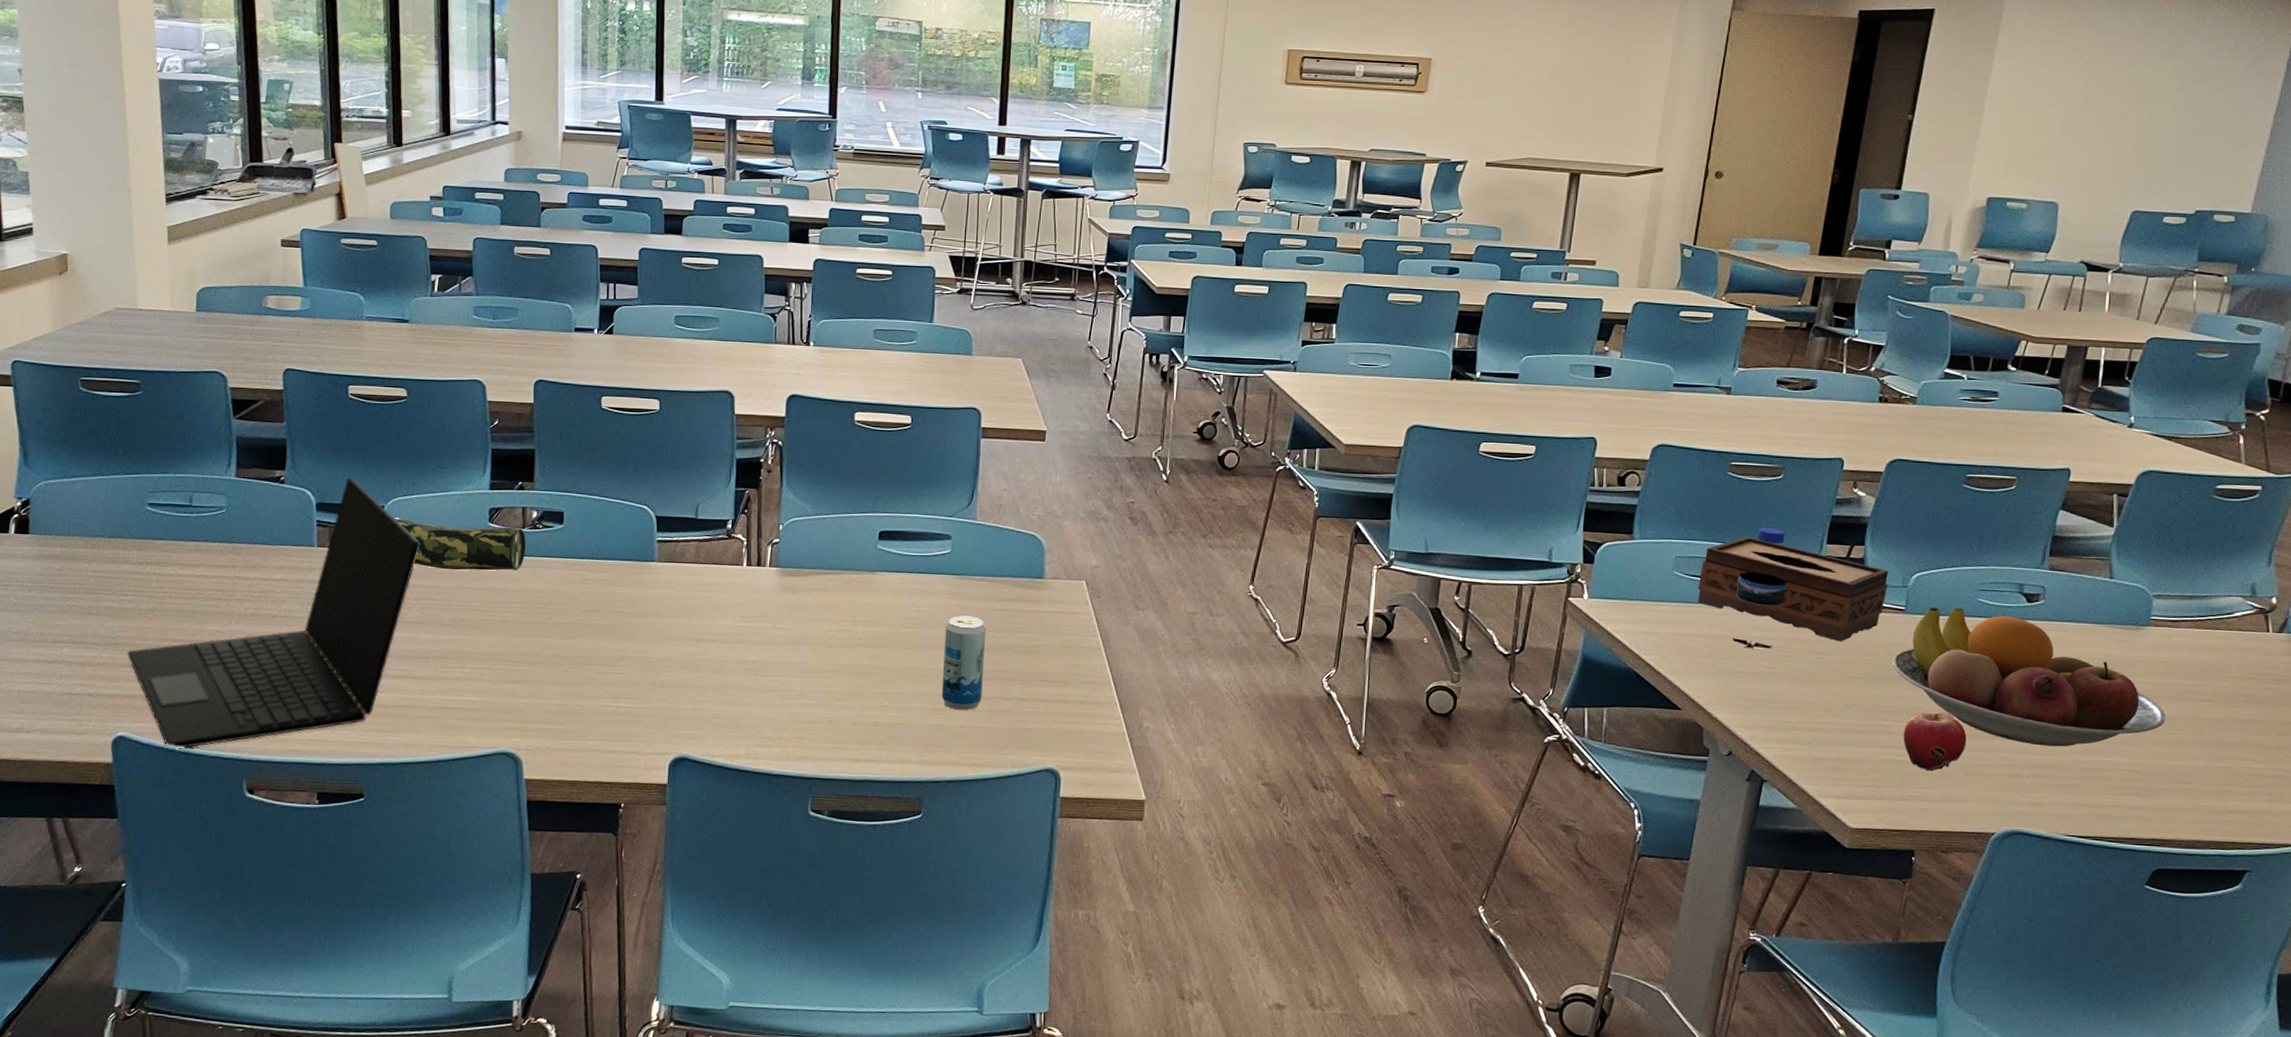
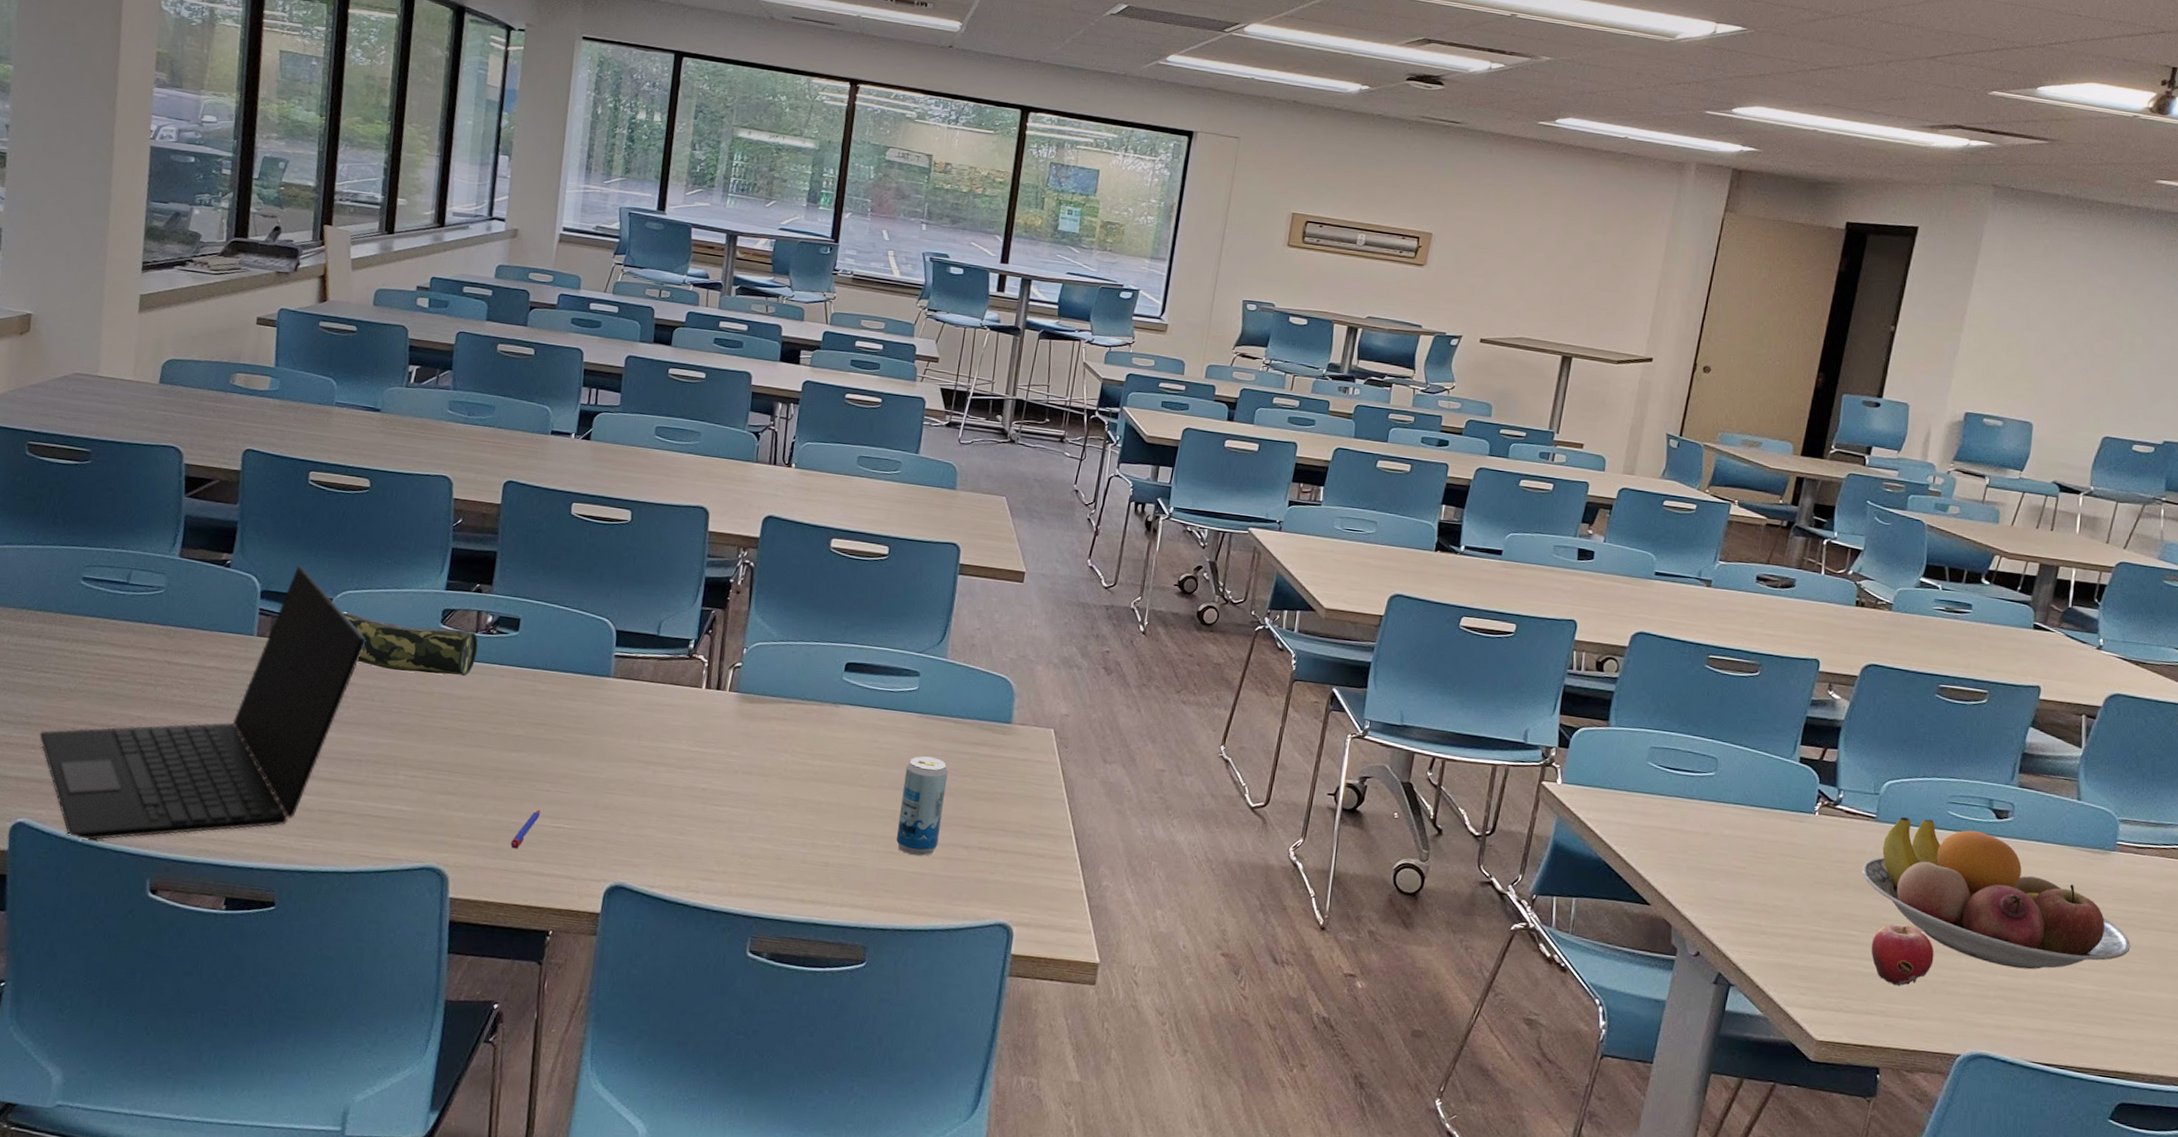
pen: none [576,691,602,730] -> present [510,809,541,849]
tissue box: present [1697,536,1889,642] -> none [1670,731,1862,846]
water bottle: present [1732,527,1787,649] -> none [1704,723,1760,849]

